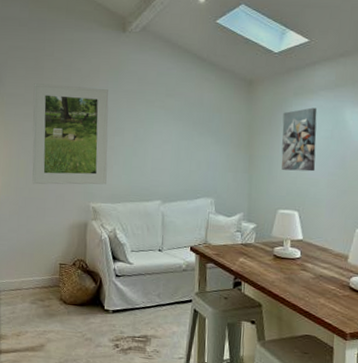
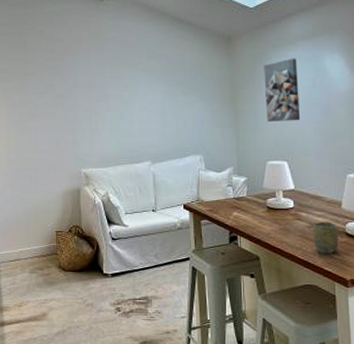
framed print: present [32,83,109,185] -> none [19,56,96,155]
cup: none [316,273,342,307] -> present [313,221,339,254]

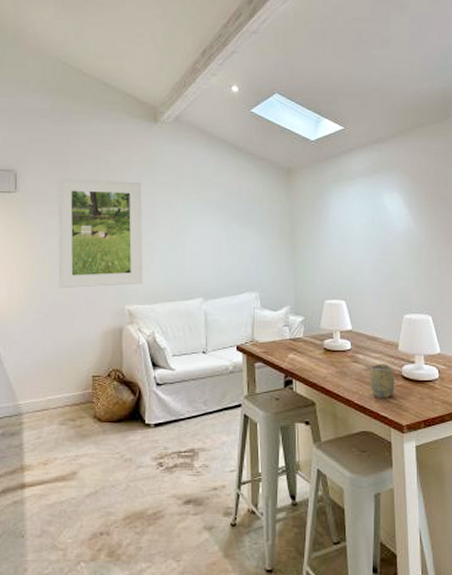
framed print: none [19,56,96,155] -> present [58,178,143,289]
wall art: present [264,58,301,122] -> none [323,194,359,259]

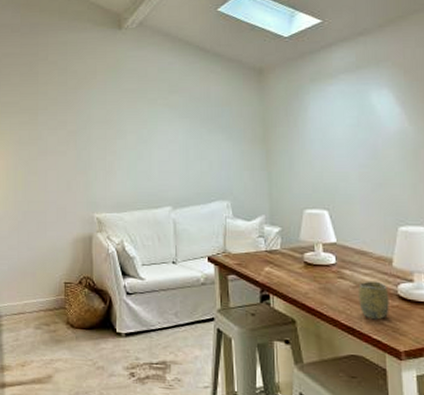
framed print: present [58,178,143,289] -> none [29,89,110,197]

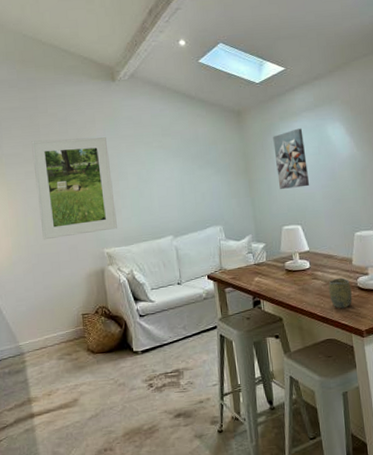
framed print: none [29,89,110,197] -> present [31,137,117,240]
wall art: none [300,93,343,164] -> present [273,128,310,189]

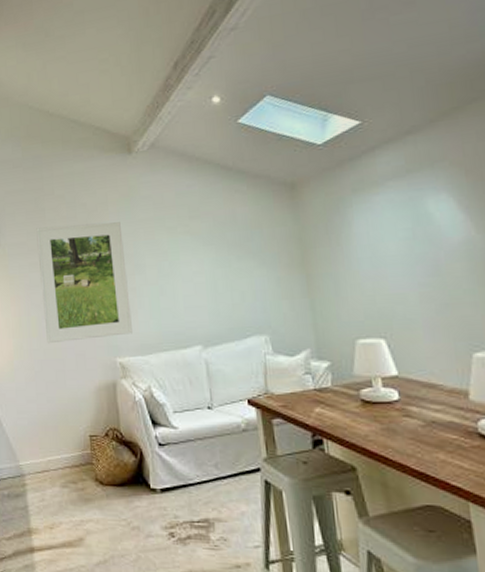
wall art: present [273,128,310,189] -> none [342,203,399,288]
cup: present [328,277,353,309] -> none [429,418,470,463]

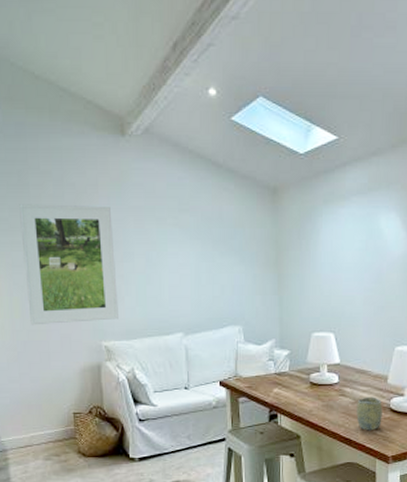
cup: none [429,418,470,463] -> present [356,397,383,431]

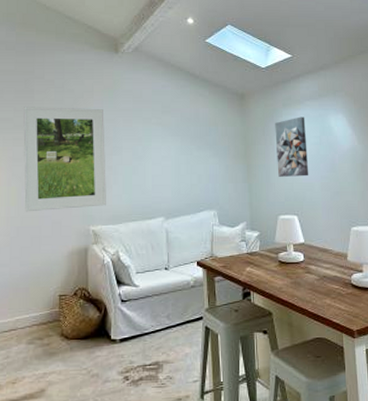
wall art: none [312,216,351,288] -> present [275,116,309,177]
cup: present [356,397,383,431] -> none [322,273,345,306]

